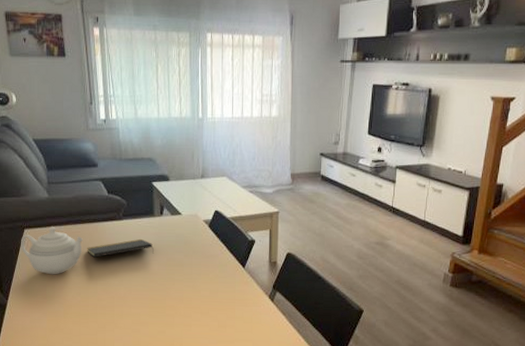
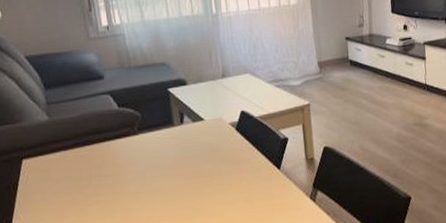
teapot: present [21,227,83,275] -> none [19,152,94,209]
notepad: present [87,238,154,258] -> none [99,152,177,182]

